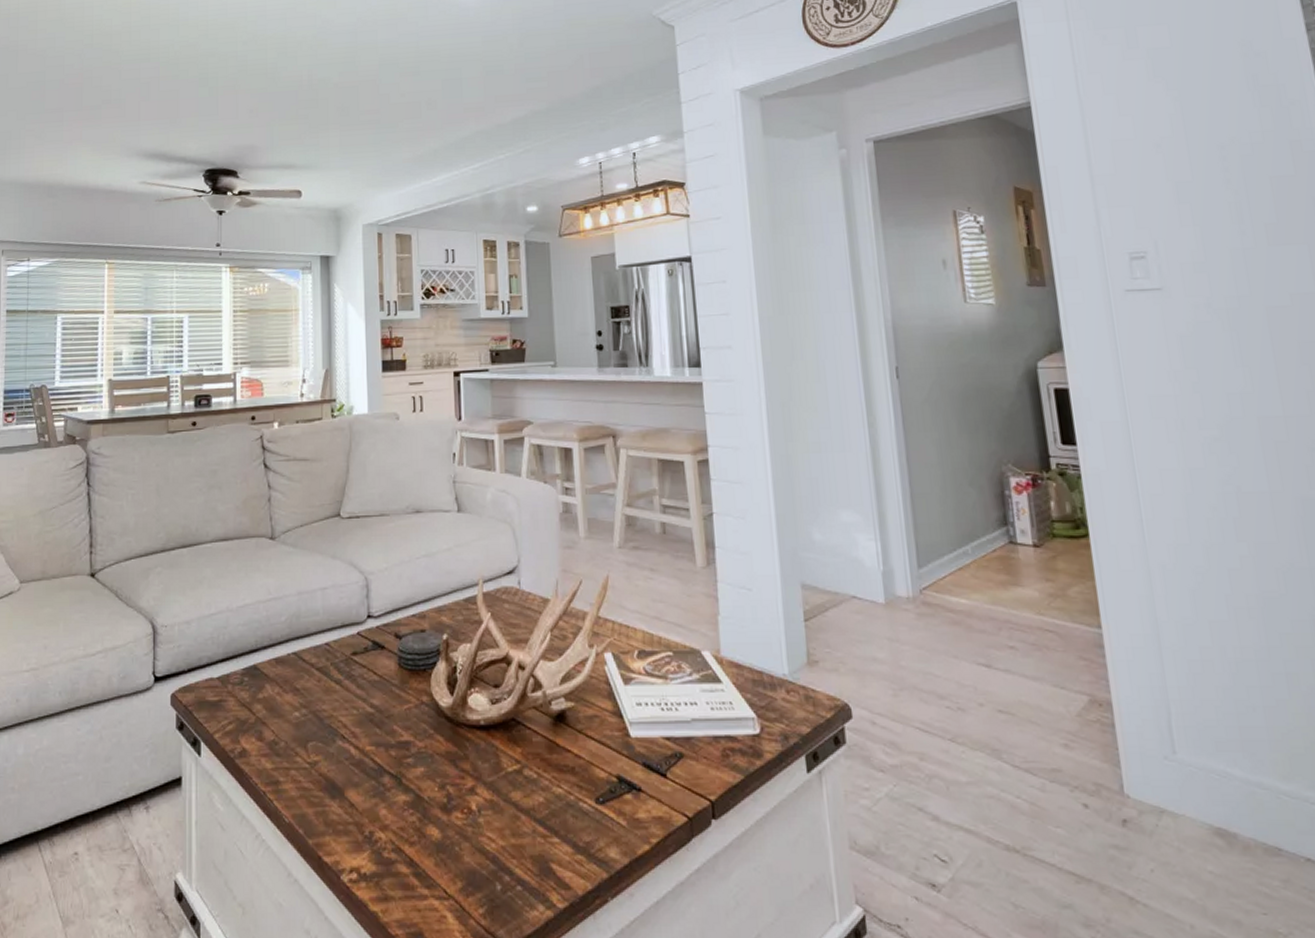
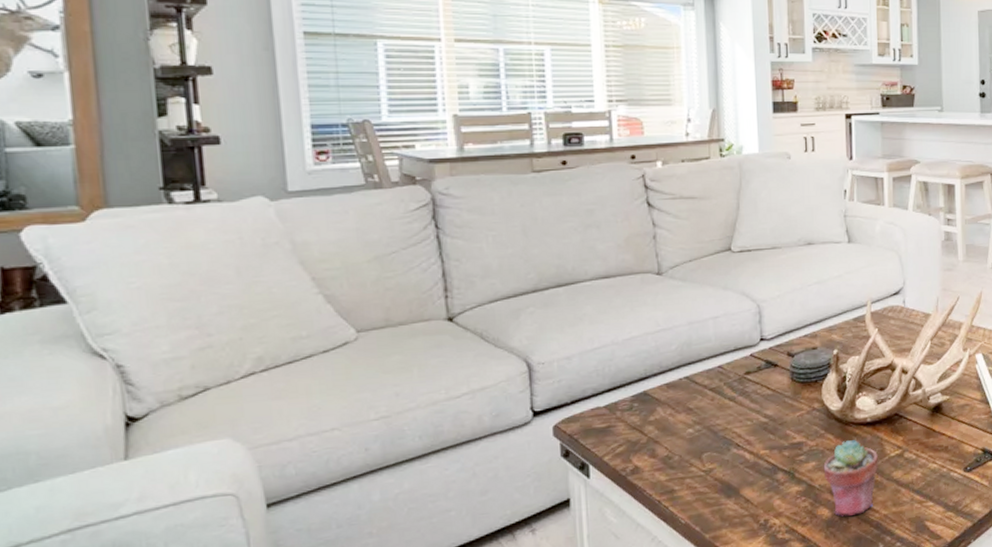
potted succulent: none [432,744,495,841] -> present [823,439,879,517]

